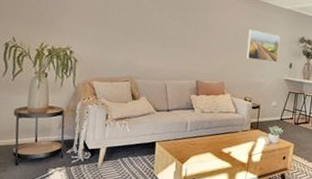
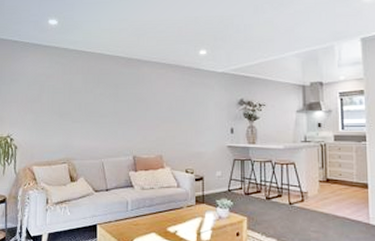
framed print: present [246,30,281,63] -> none [183,98,217,129]

